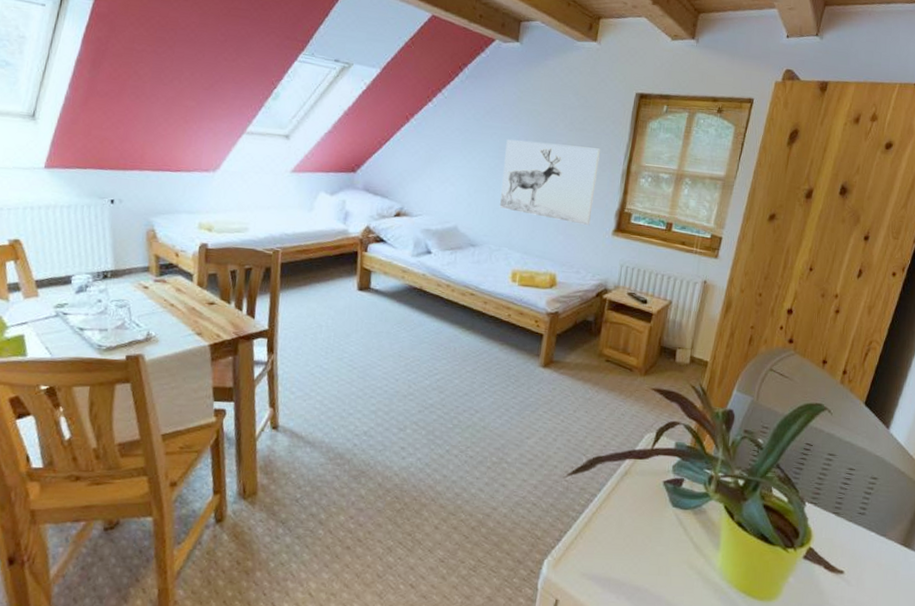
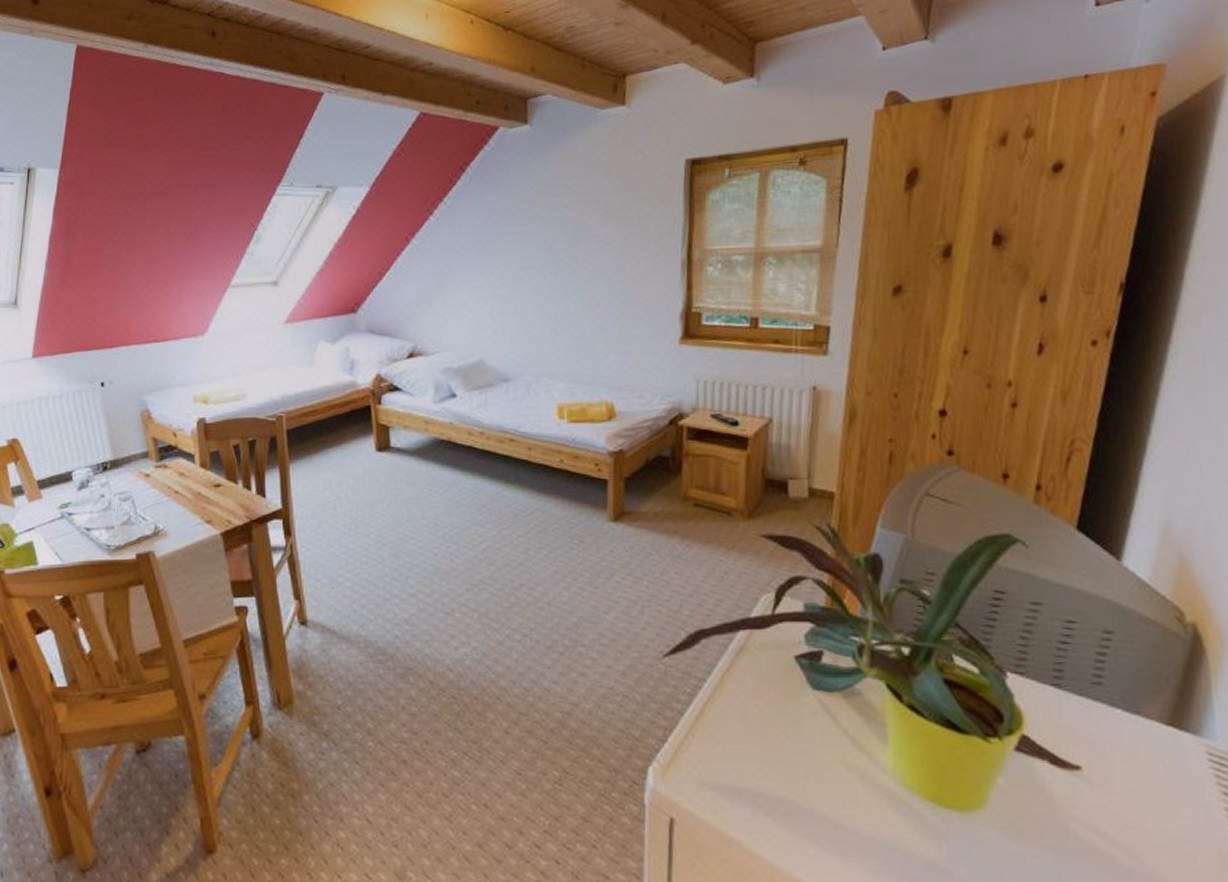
wall art: present [499,139,600,225] -> none [529,237,650,336]

